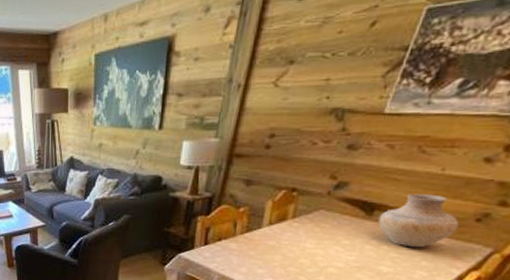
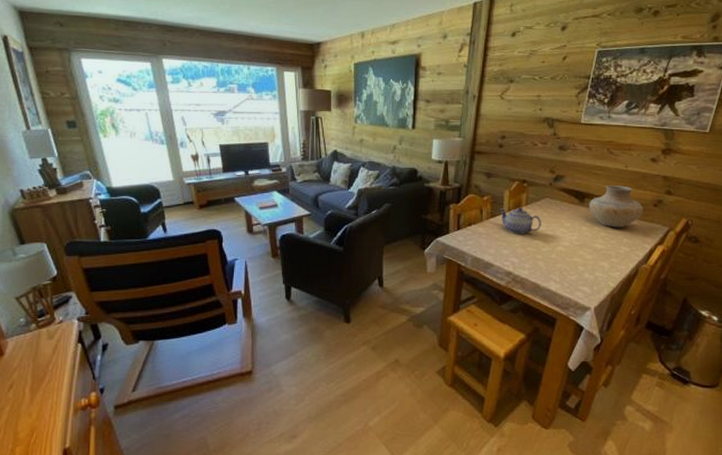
teapot: none [257,221,311,252] -> present [499,207,542,234]

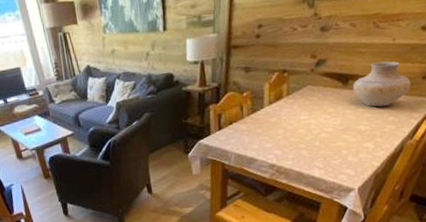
teapot: present [499,207,542,234] -> none [260,99,304,127]

